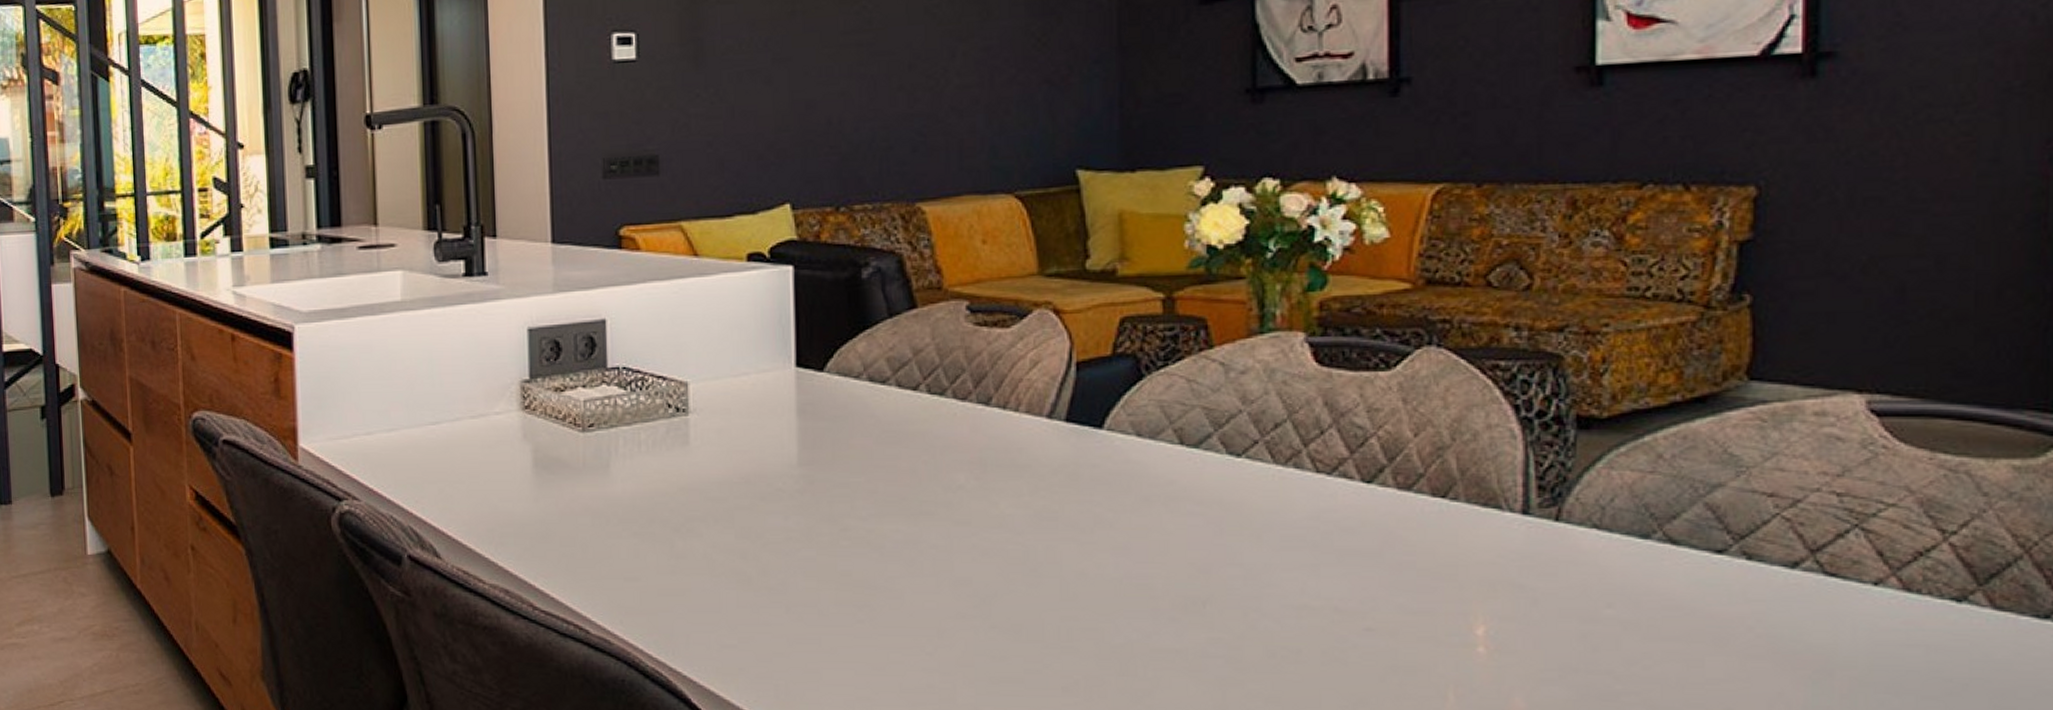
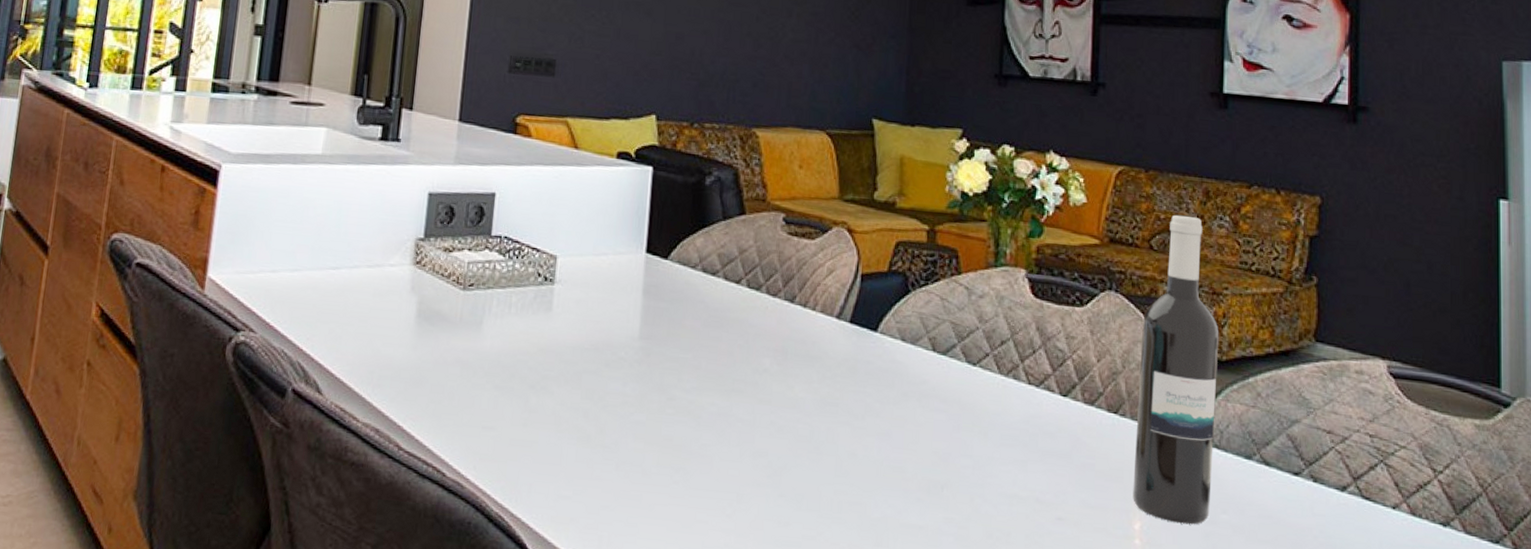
wine bottle: none [1473,236,1597,625] -> present [1133,214,1219,525]

